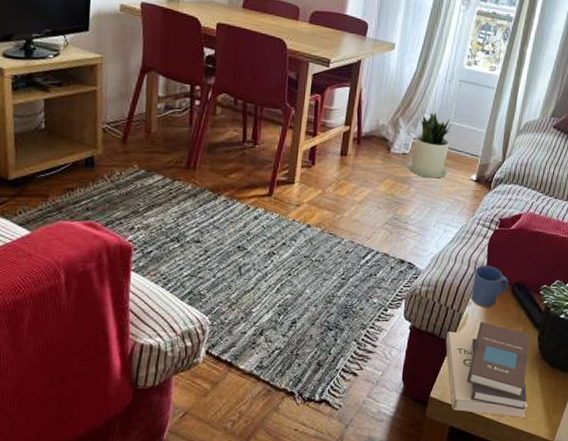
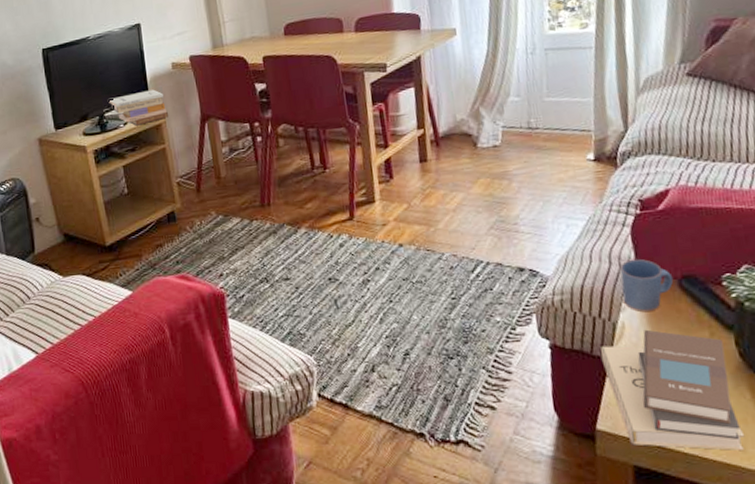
books: none [40,24,107,61] -> present [109,89,169,126]
planter: present [407,112,453,179] -> none [502,92,555,168]

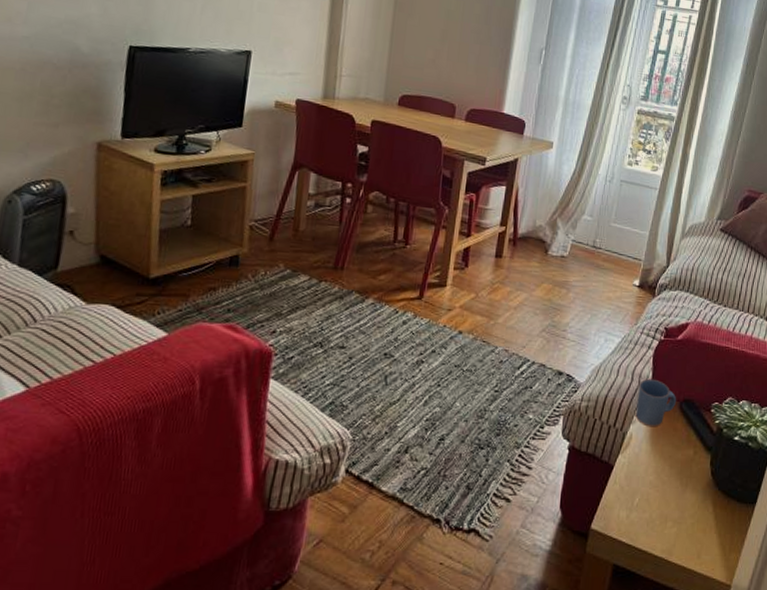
books: present [109,89,169,126] -> none [194,120,259,157]
books: present [600,329,745,451] -> none [607,442,702,556]

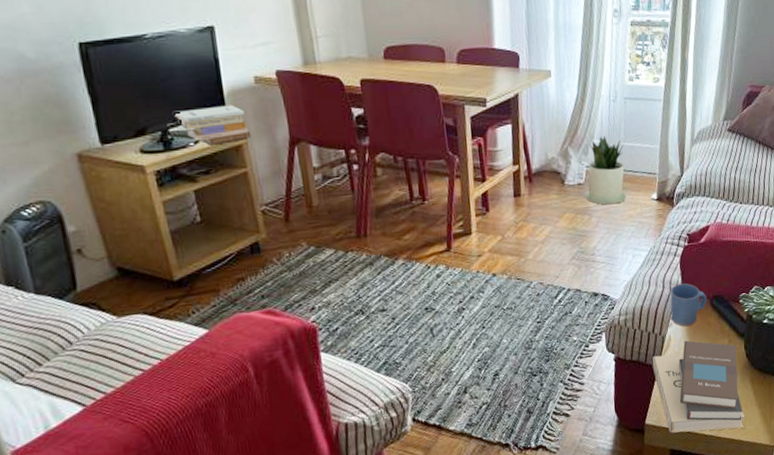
books: none [194,120,259,157] -> present [174,105,252,145]
planter: none [566,213,613,284] -> present [585,136,627,205]
books: none [607,442,702,556] -> present [652,340,745,434]

